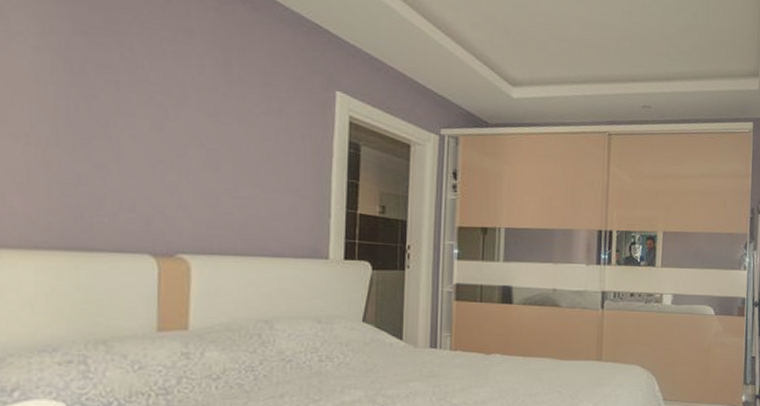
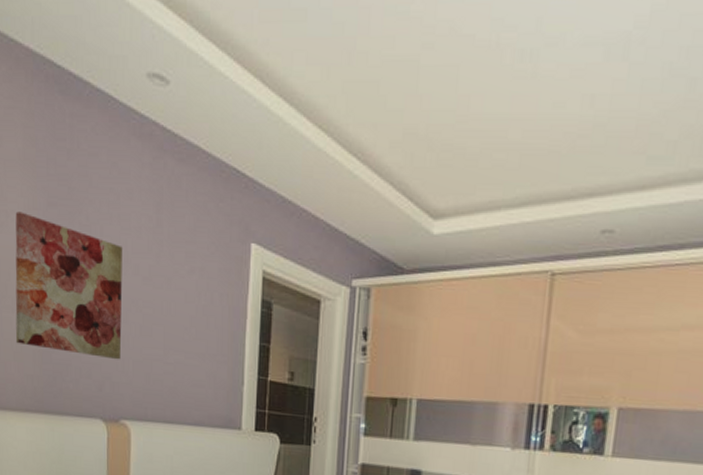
wall art: none [19,34,180,194] -> present [15,211,123,360]

